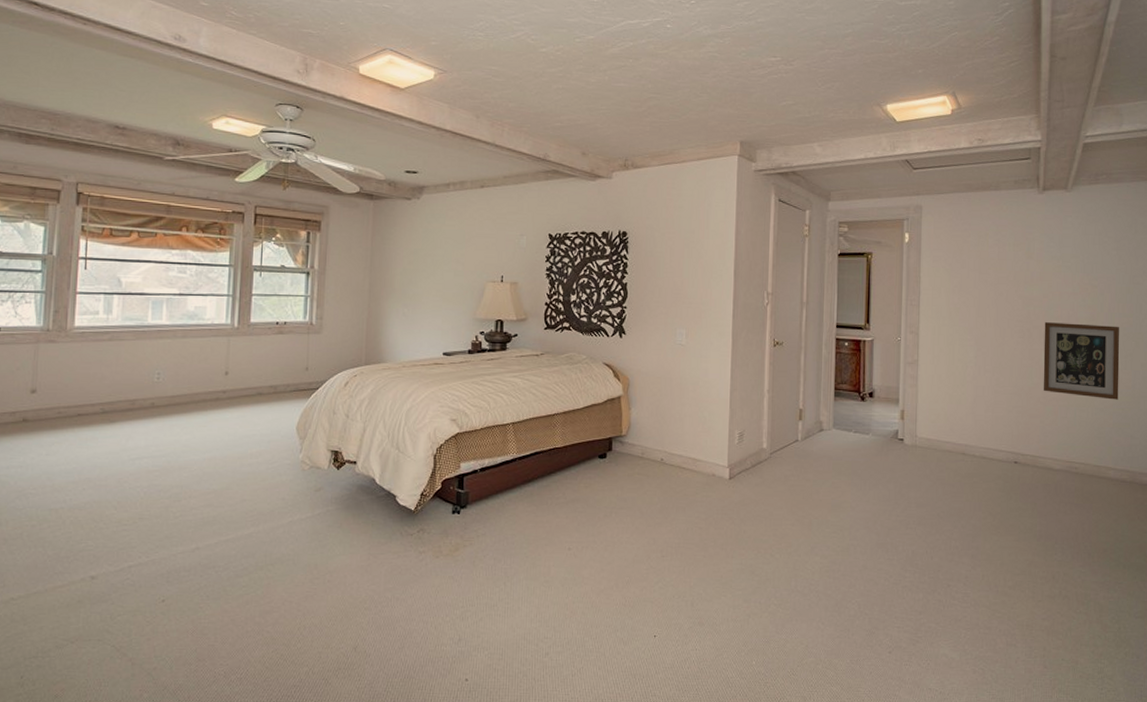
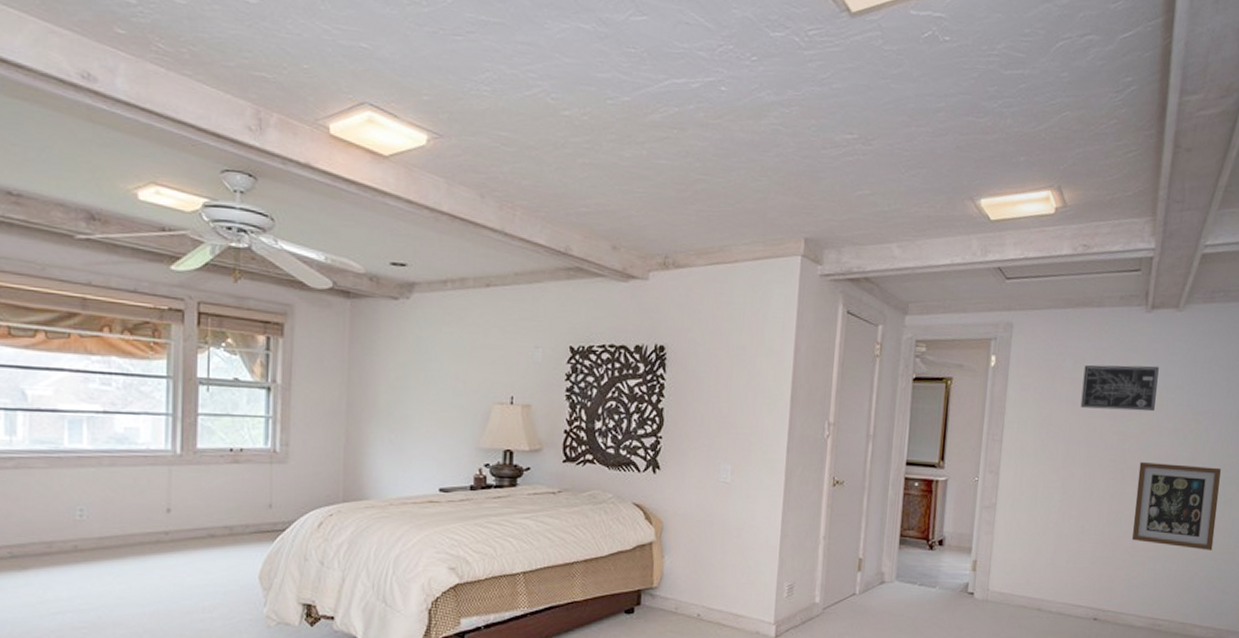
wall art: none [987,238,1054,278] -> present [1080,365,1159,412]

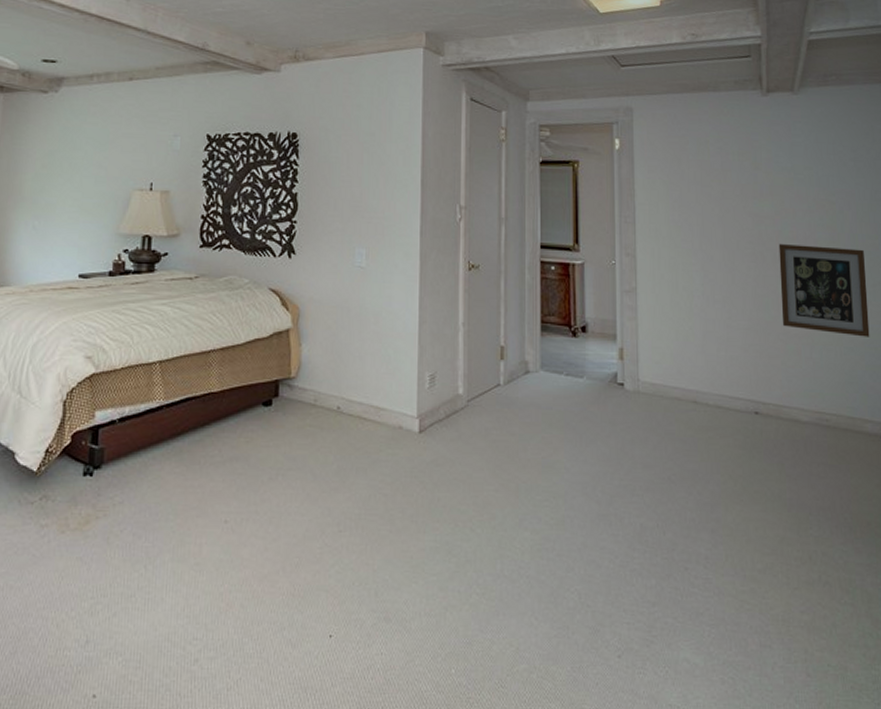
wall art: present [1080,365,1159,412] -> none [709,147,785,193]

